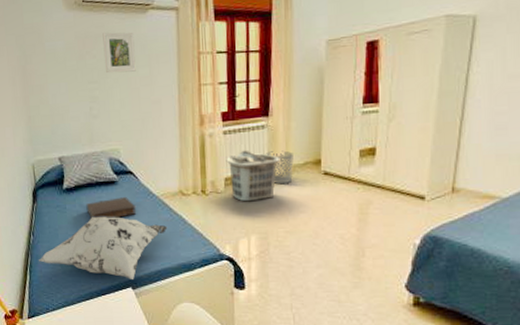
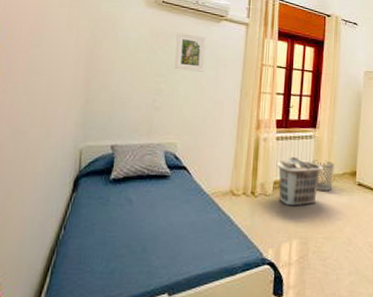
decorative pillow: present [39,217,168,279] -> none [65,212,214,284]
book: present [86,197,136,219] -> none [131,193,184,215]

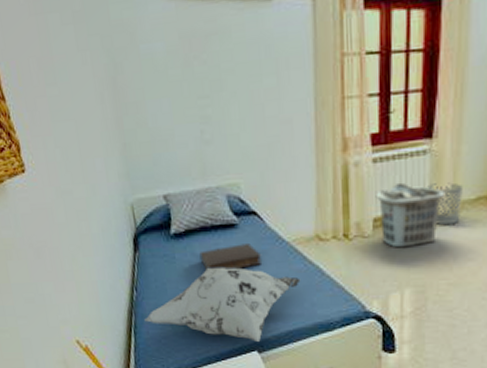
decorative pillow: none [65,212,214,284] -> present [145,267,301,342]
book: none [131,193,184,215] -> present [199,244,261,270]
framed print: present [175,33,206,72] -> none [214,27,259,85]

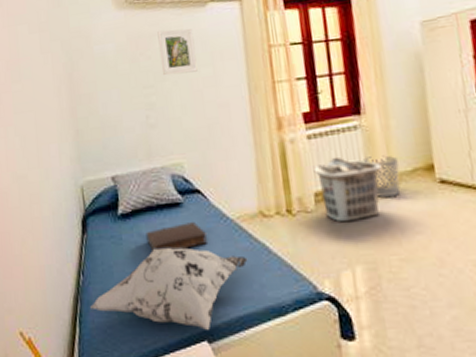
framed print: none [214,27,259,85] -> present [157,28,198,76]

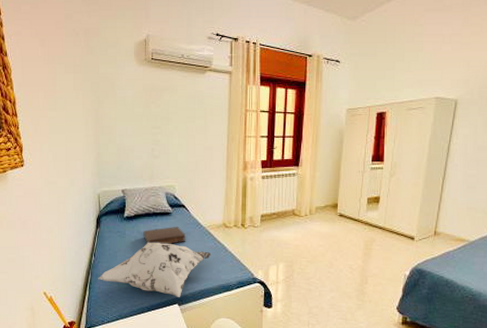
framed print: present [157,28,198,76] -> none [167,87,193,121]
clothes hamper: present [313,156,381,223] -> none [263,192,305,235]
waste bin: present [363,155,400,198] -> none [295,195,316,223]

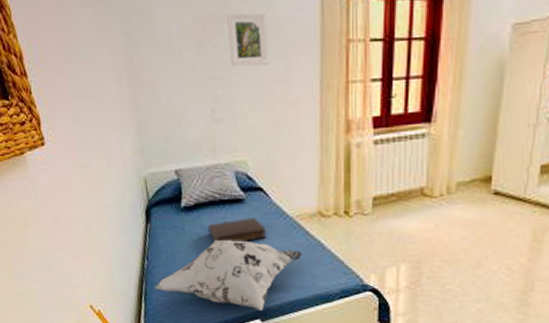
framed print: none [167,87,193,121] -> present [227,13,269,67]

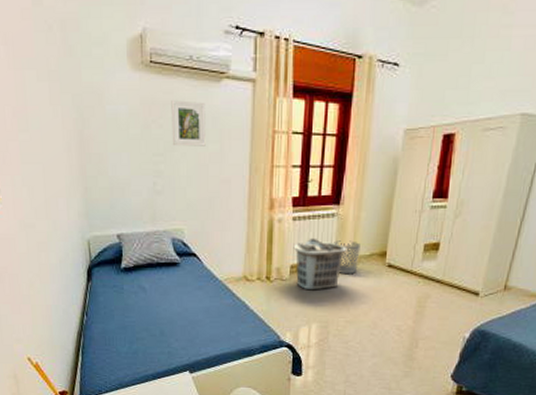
decorative pillow: present [155,240,303,310] -> none [92,299,229,363]
book: present [208,218,266,242] -> none [145,280,197,301]
clothes hamper: none [375,163,440,226] -> present [293,238,346,291]
waste bin: none [425,165,458,206] -> present [334,240,360,275]

